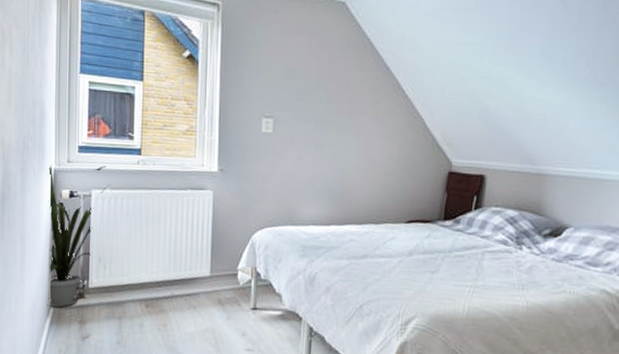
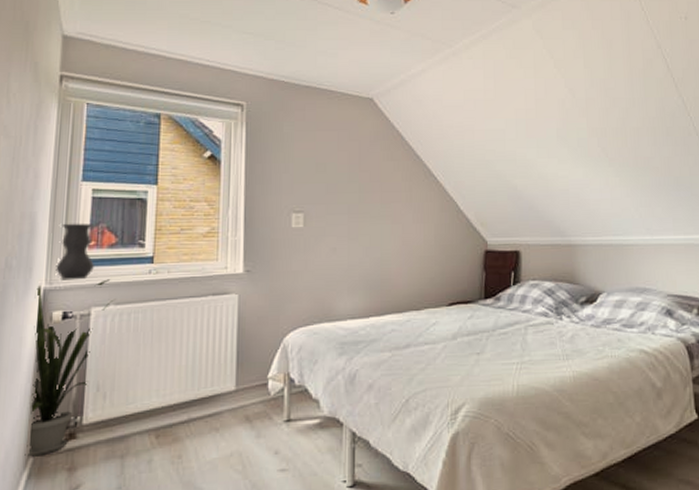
vase: none [62,112,93,165] -> present [56,223,94,281]

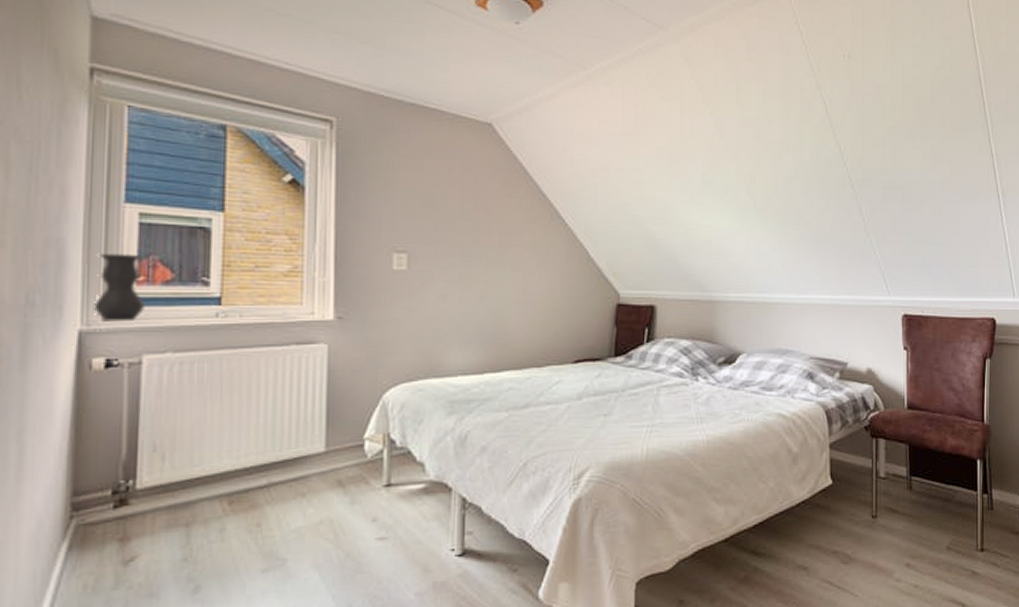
house plant: present [25,279,115,457] -> none [63,322,173,526]

